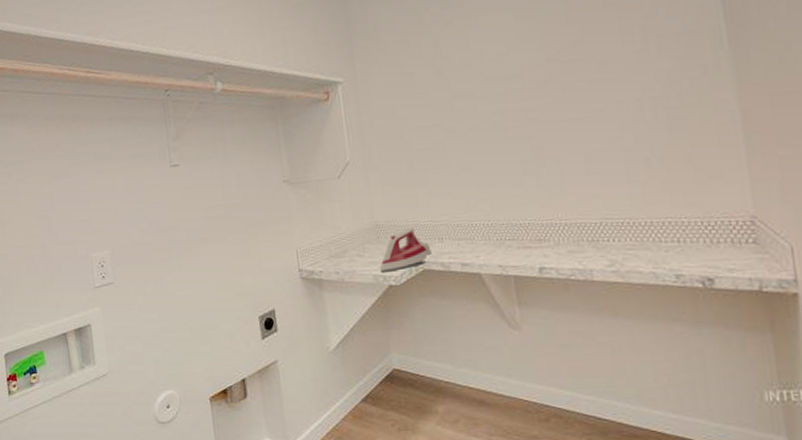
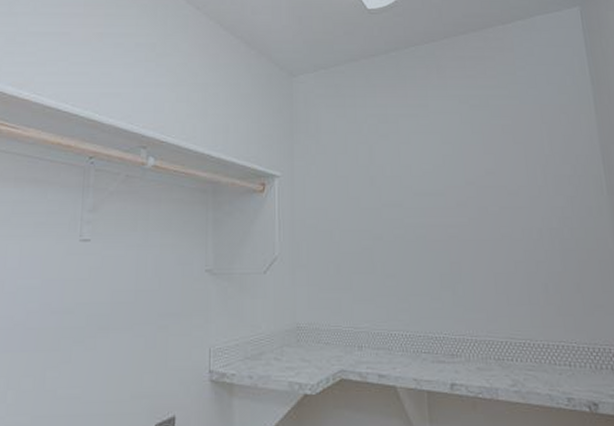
iron: present [380,227,432,272] -> none [297,332,350,379]

